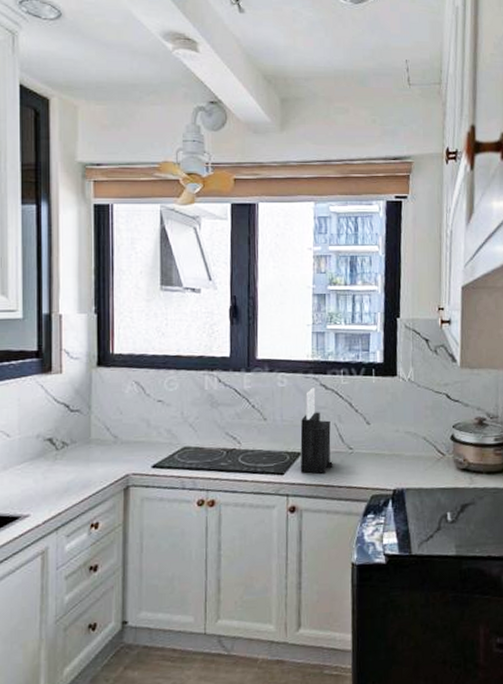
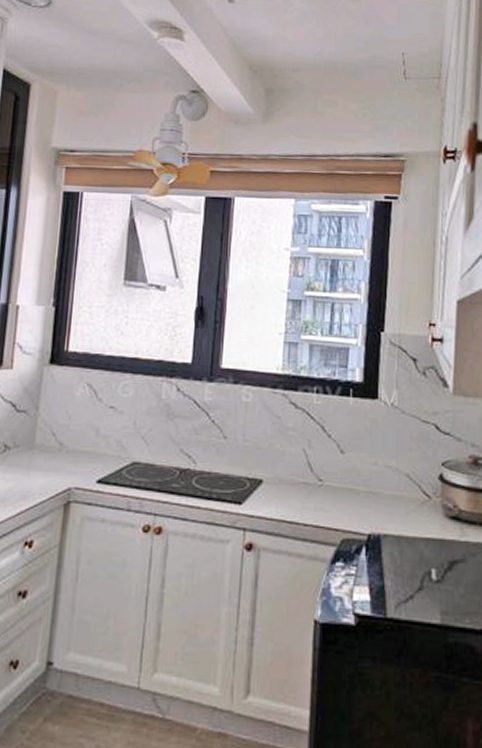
knife block: present [300,388,333,474] -> none [262,405,299,507]

